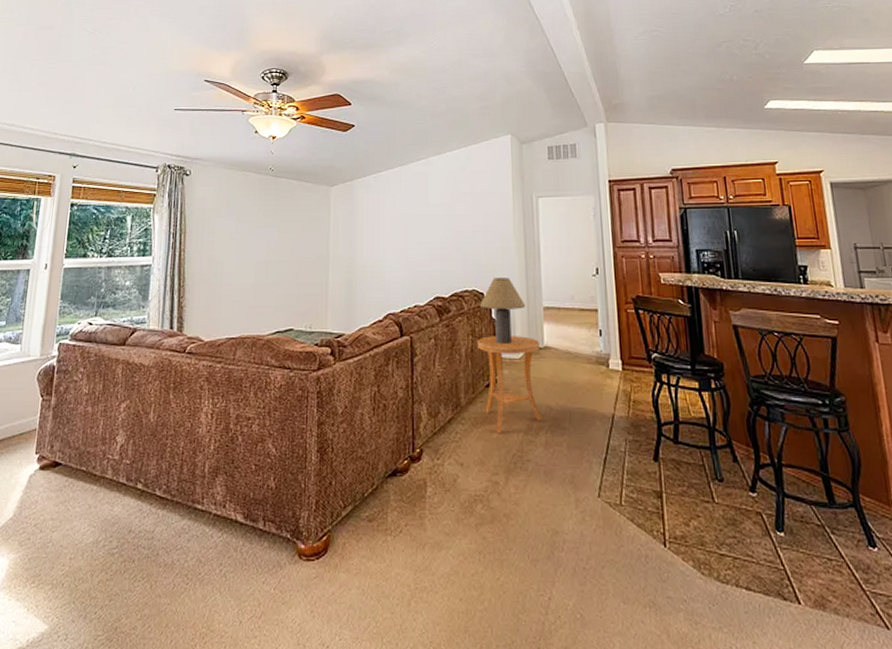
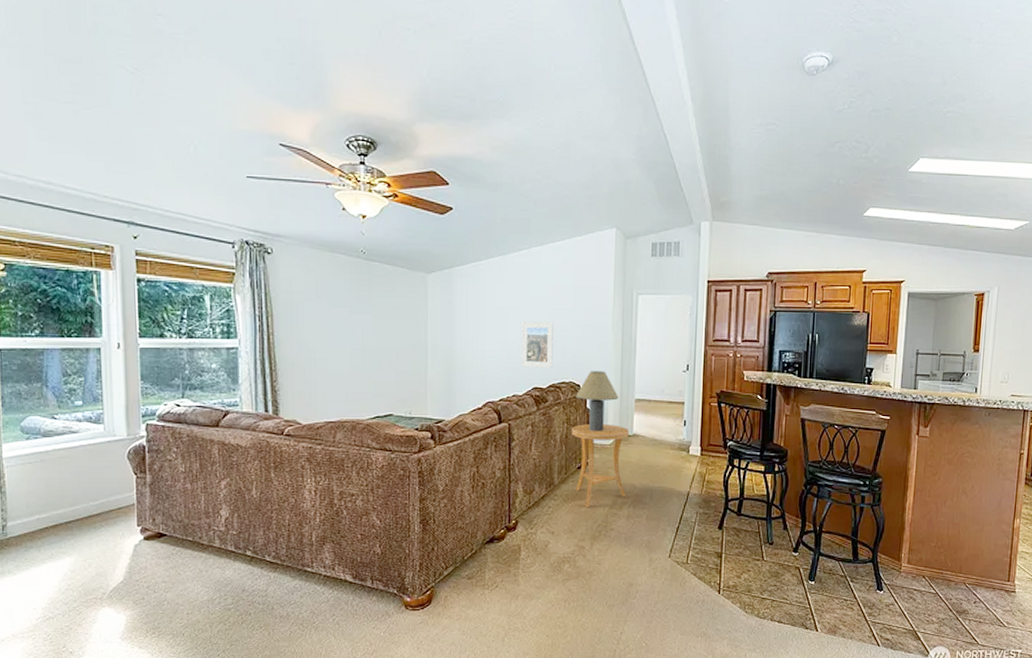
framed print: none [422,228,454,277] -> present [521,321,553,369]

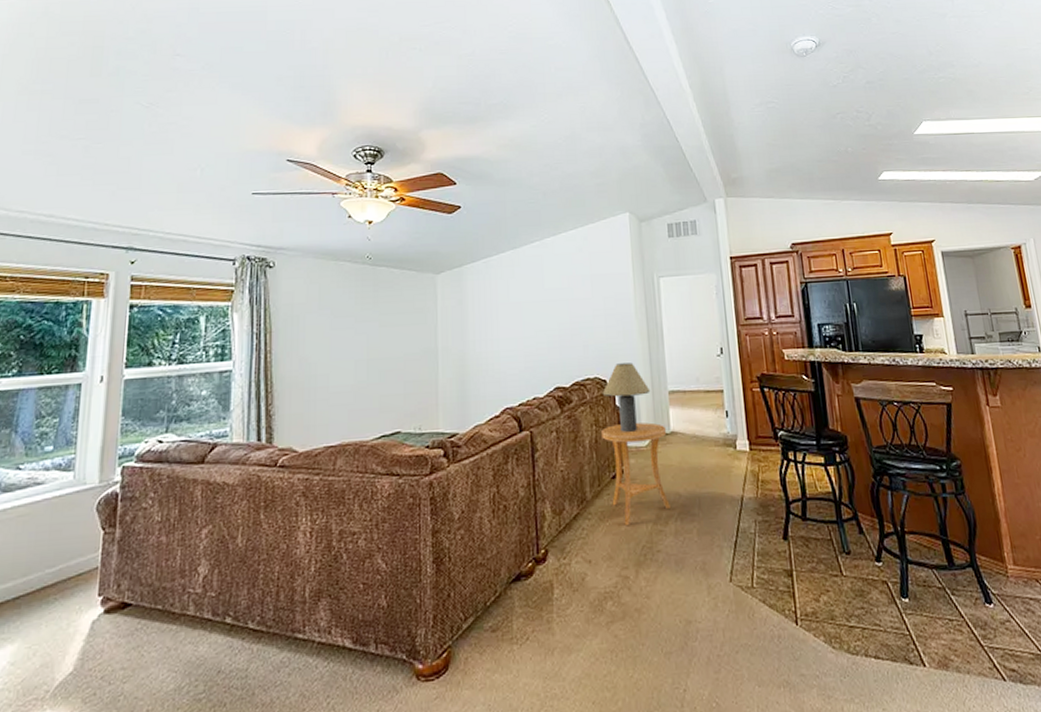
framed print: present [521,321,553,369] -> none [538,313,575,366]

